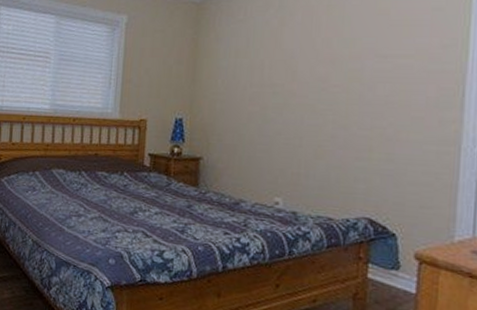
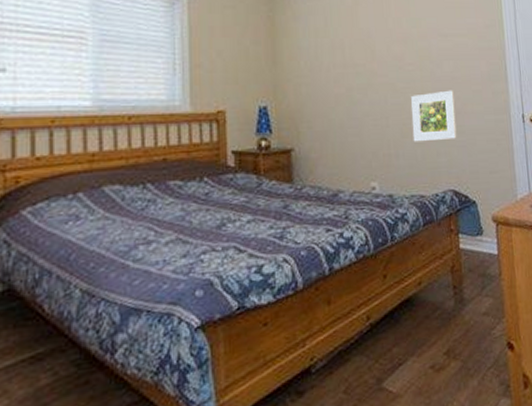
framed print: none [327,115,386,167] -> present [411,90,457,142]

